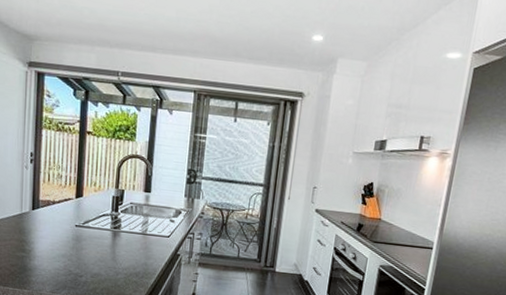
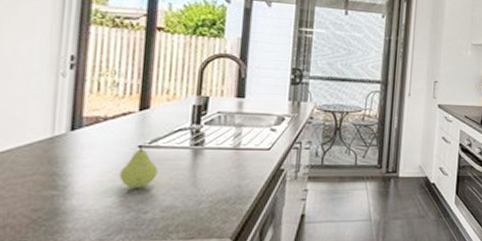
fruit: none [63,224,89,257] -> present [119,144,159,188]

